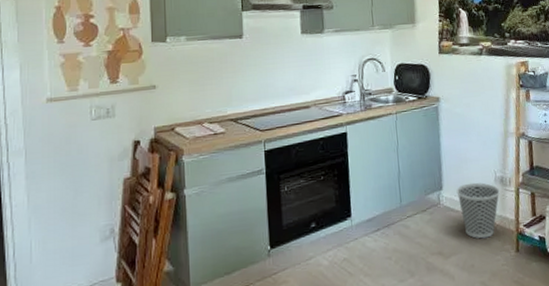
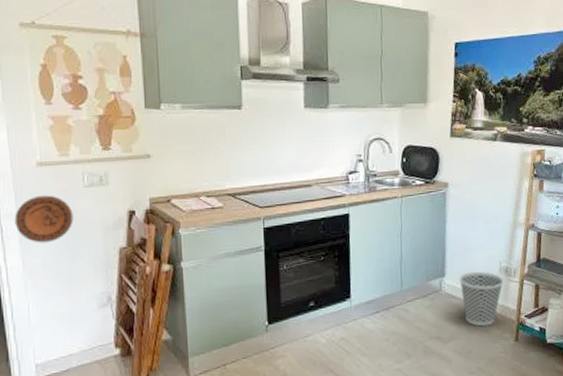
decorative plate: none [22,130,80,178] -> present [14,195,74,243]

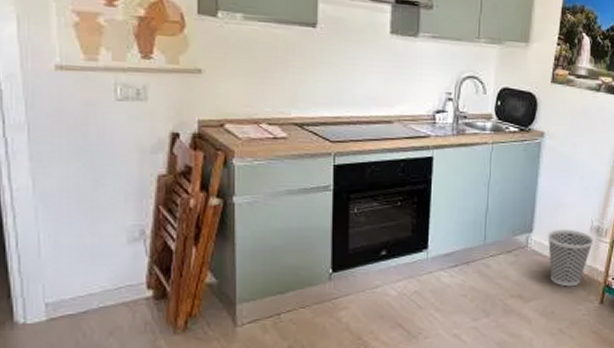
decorative plate: present [14,195,74,243] -> none [23,105,101,162]

